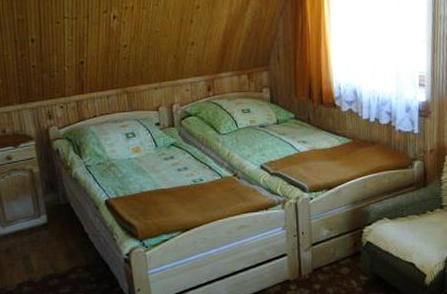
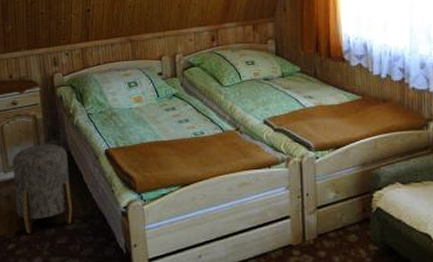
stool: none [10,197,75,285] -> present [13,144,72,234]

